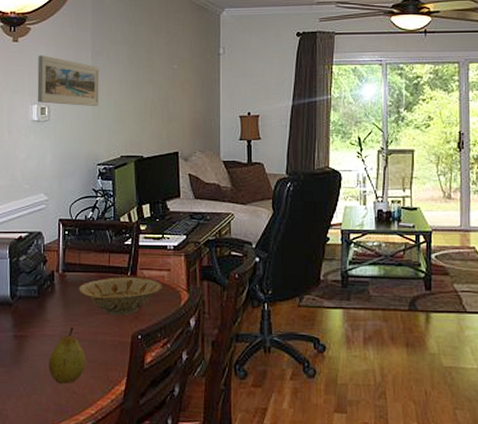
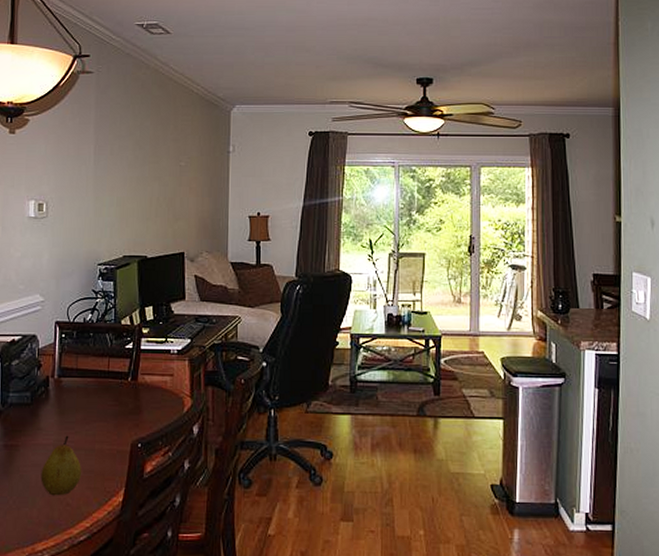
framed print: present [37,55,100,107] -> none [34,148,102,204]
bowl: present [78,277,163,316] -> none [75,382,165,424]

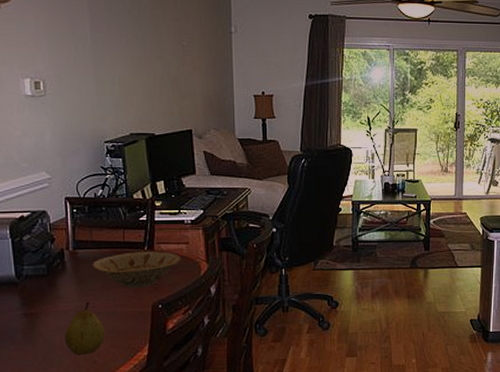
bowl: none [75,382,165,424] -> present [92,251,182,289]

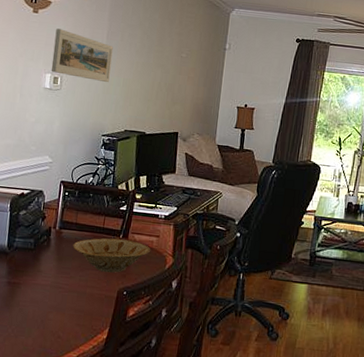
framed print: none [26,25,102,83] -> present [51,28,113,83]
fruit: present [64,301,106,356] -> none [37,279,74,329]

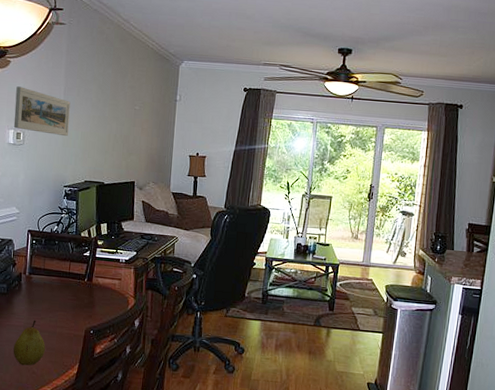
fruit: none [37,279,74,329] -> present [13,320,46,366]
bowl: present [73,238,151,273] -> none [42,282,114,314]

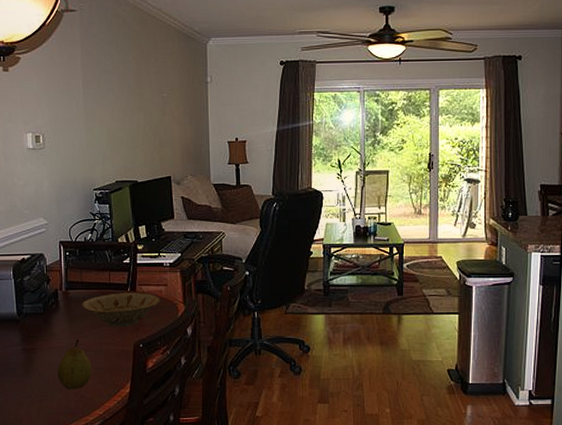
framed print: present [13,86,71,137] -> none [30,84,92,135]
bowl: none [42,282,114,314] -> present [82,292,161,328]

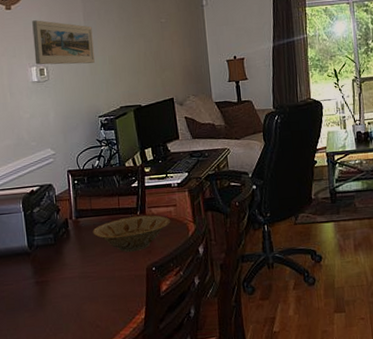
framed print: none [30,84,92,135] -> present [32,20,95,65]
fruit: present [57,339,93,390] -> none [70,267,107,321]

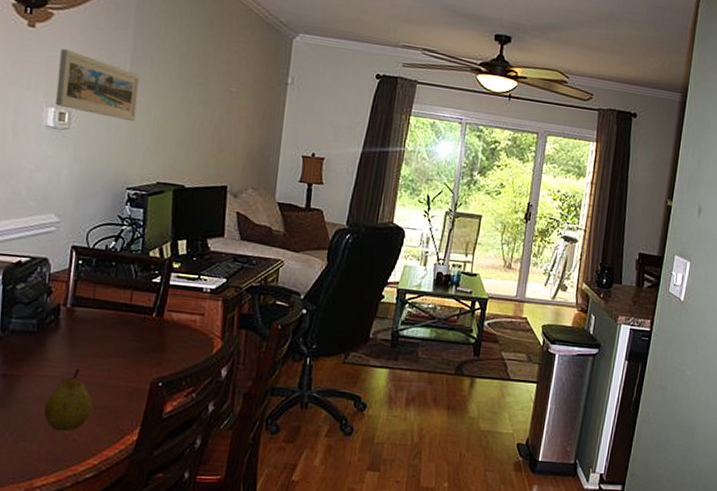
fruit: none [70,267,107,321] -> present [43,368,93,431]
bowl: present [92,215,171,253] -> none [90,317,194,361]

